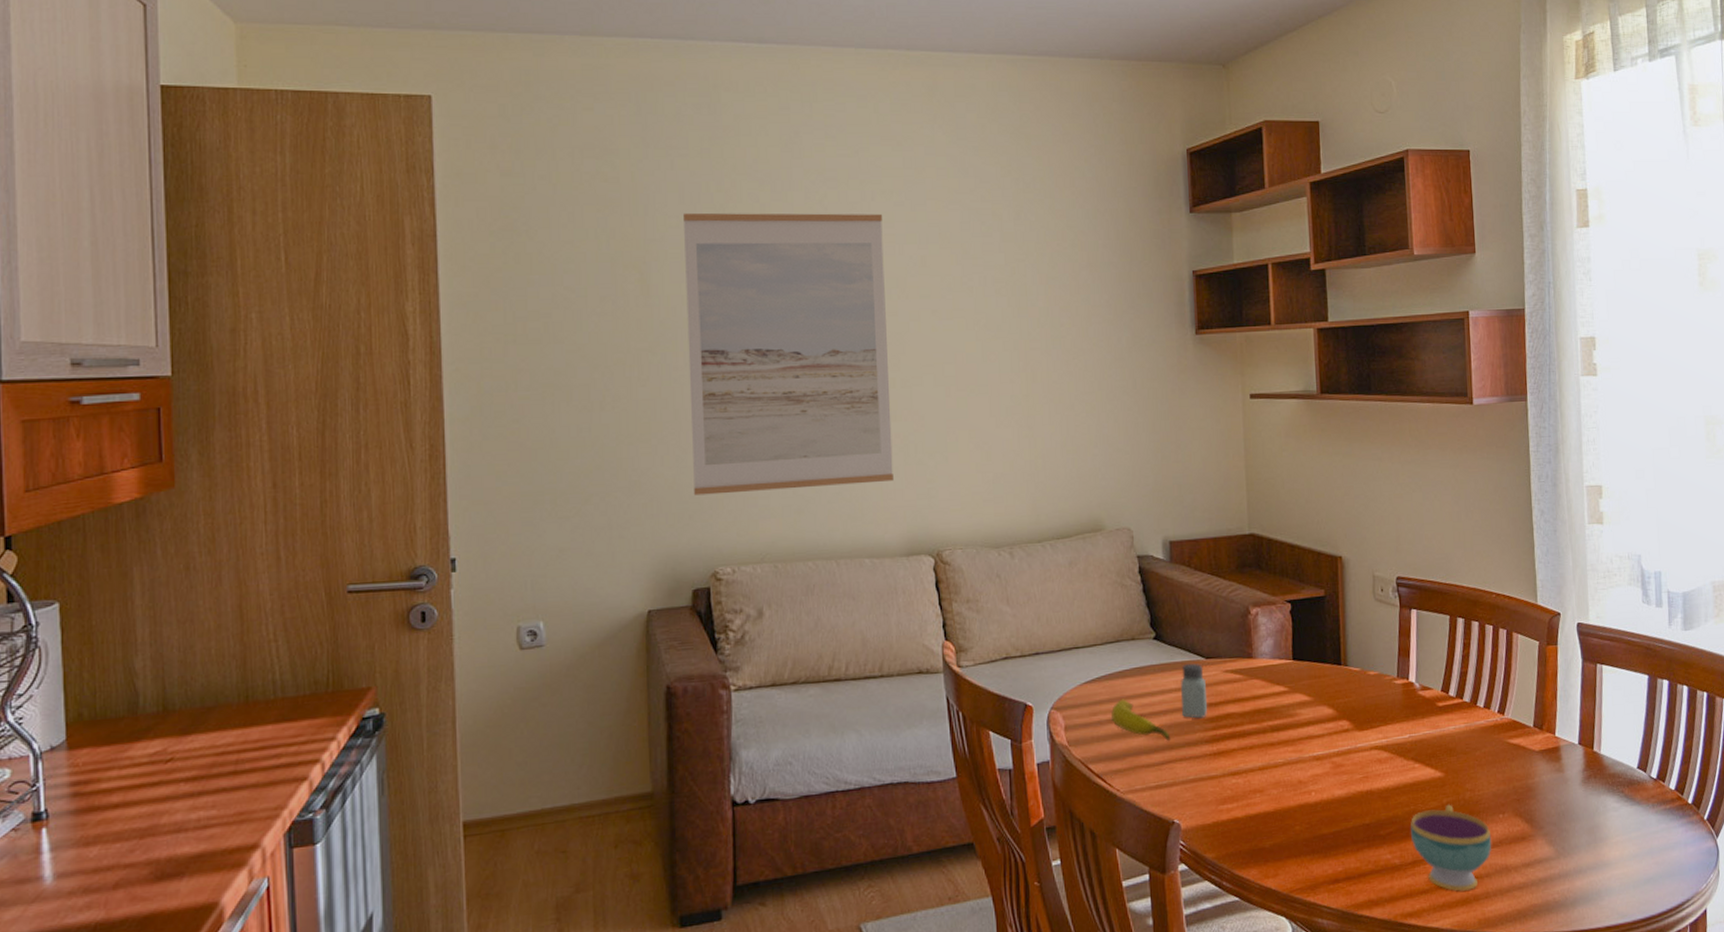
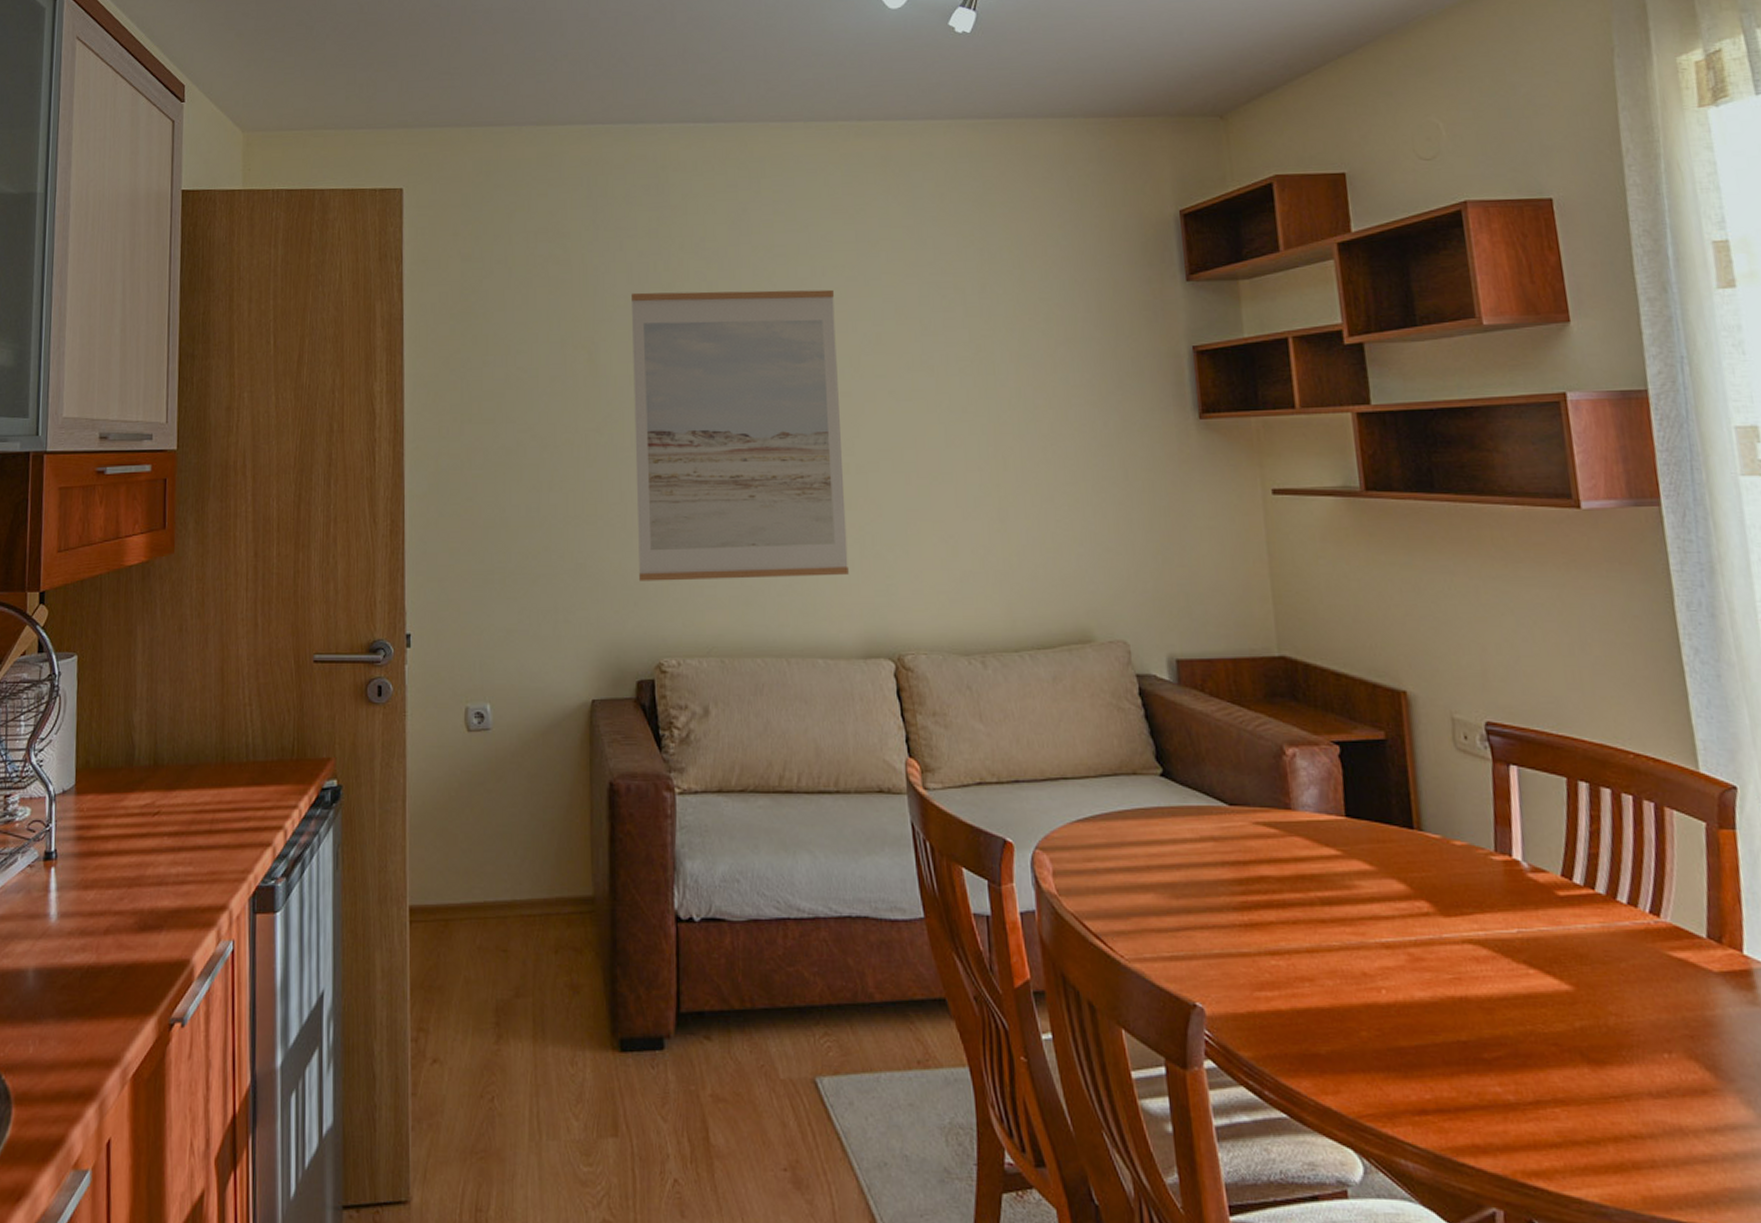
banana: present [1111,699,1171,742] -> none [1110,845,1187,904]
saltshaker: present [1180,663,1207,719] -> none [1197,809,1234,879]
teacup: present [1410,804,1492,891] -> none [1527,1029,1656,1153]

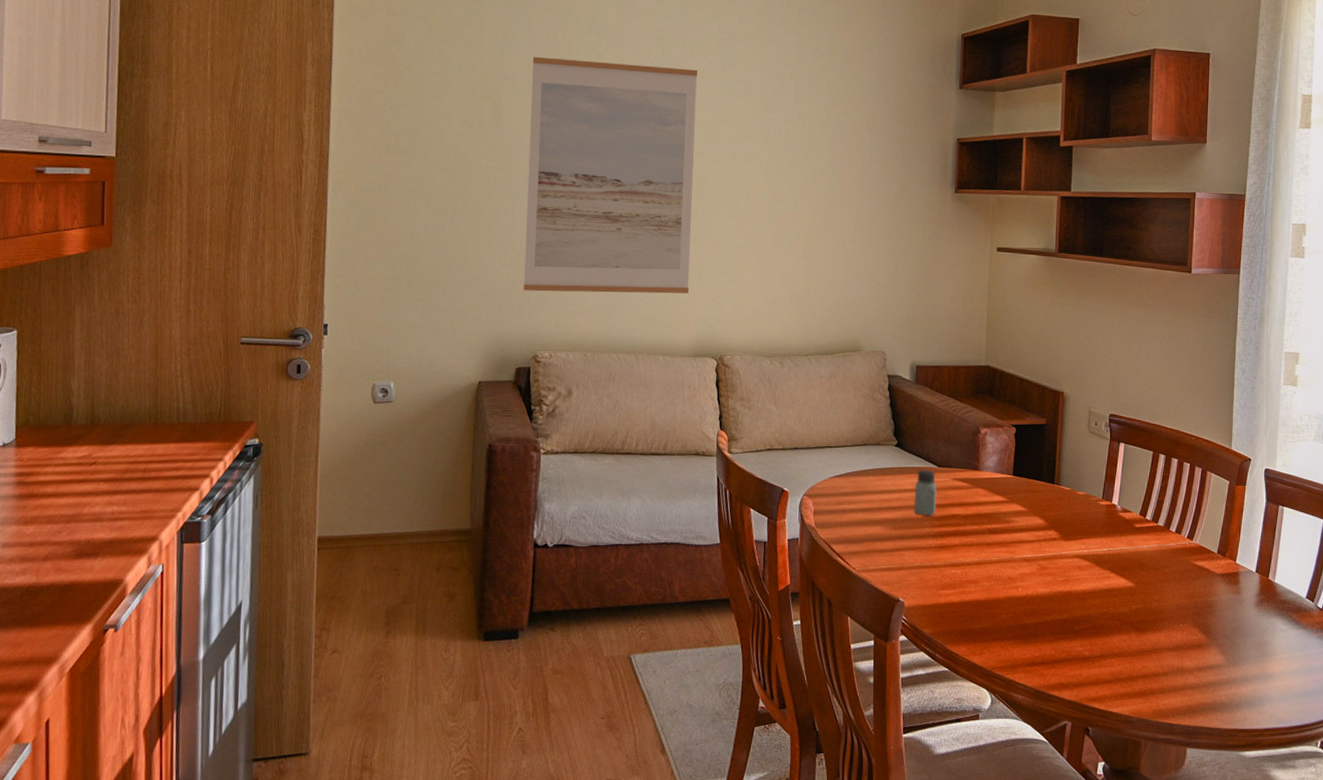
saltshaker: none [1197,809,1234,879] -> present [913,469,937,516]

